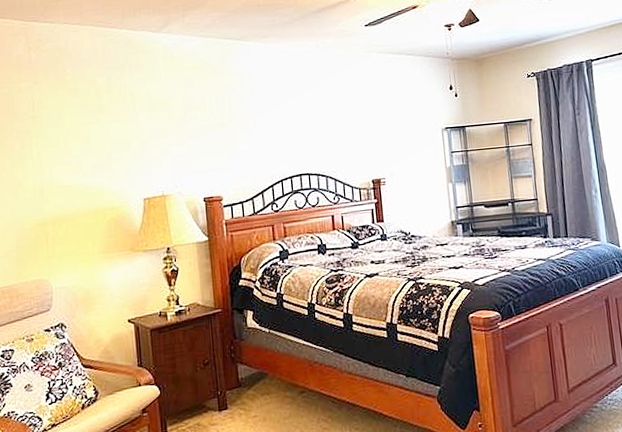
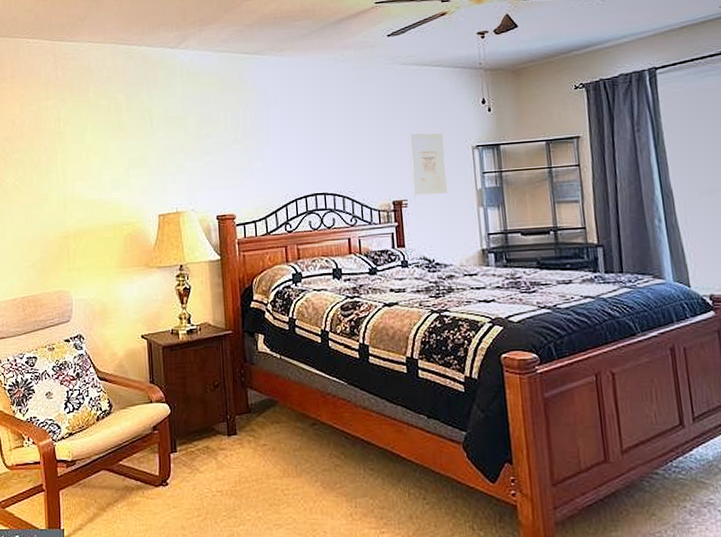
wall art: none [386,116,421,174] -> present [409,132,448,195]

